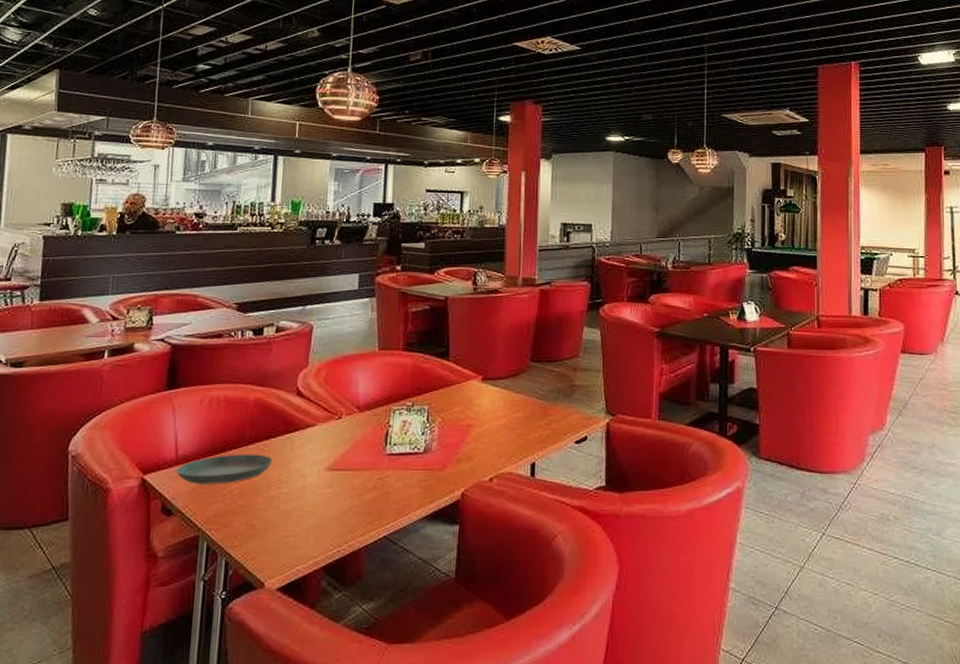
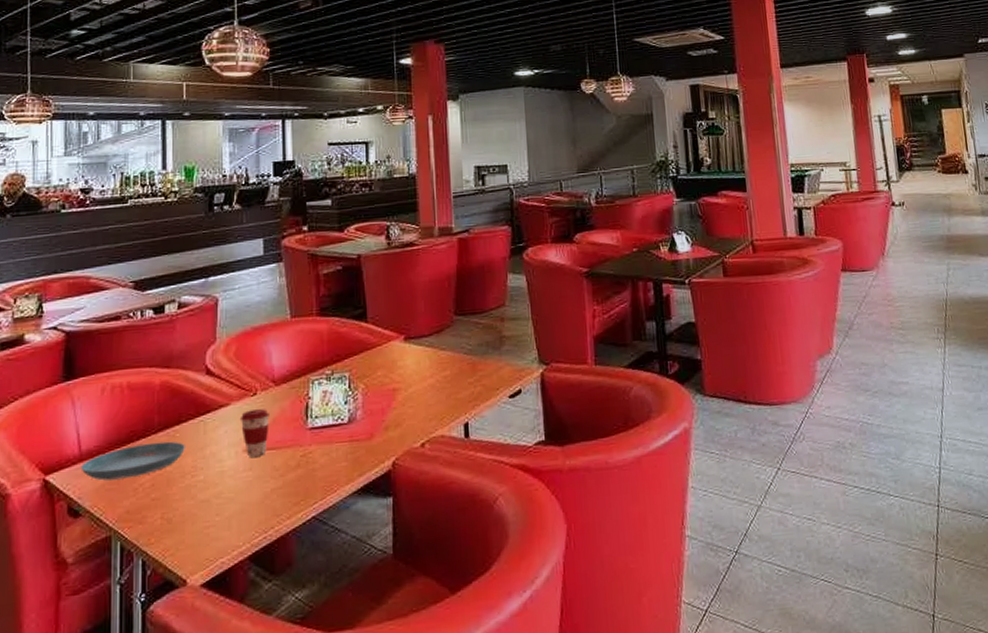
coffee cup: none [324,432,352,476] -> present [239,409,269,457]

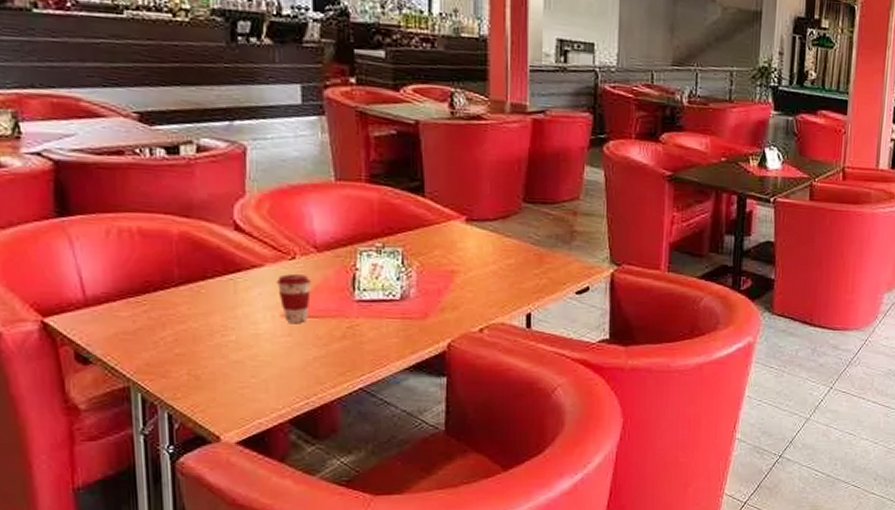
saucer: present [80,441,185,481] -> none [86,296,213,330]

